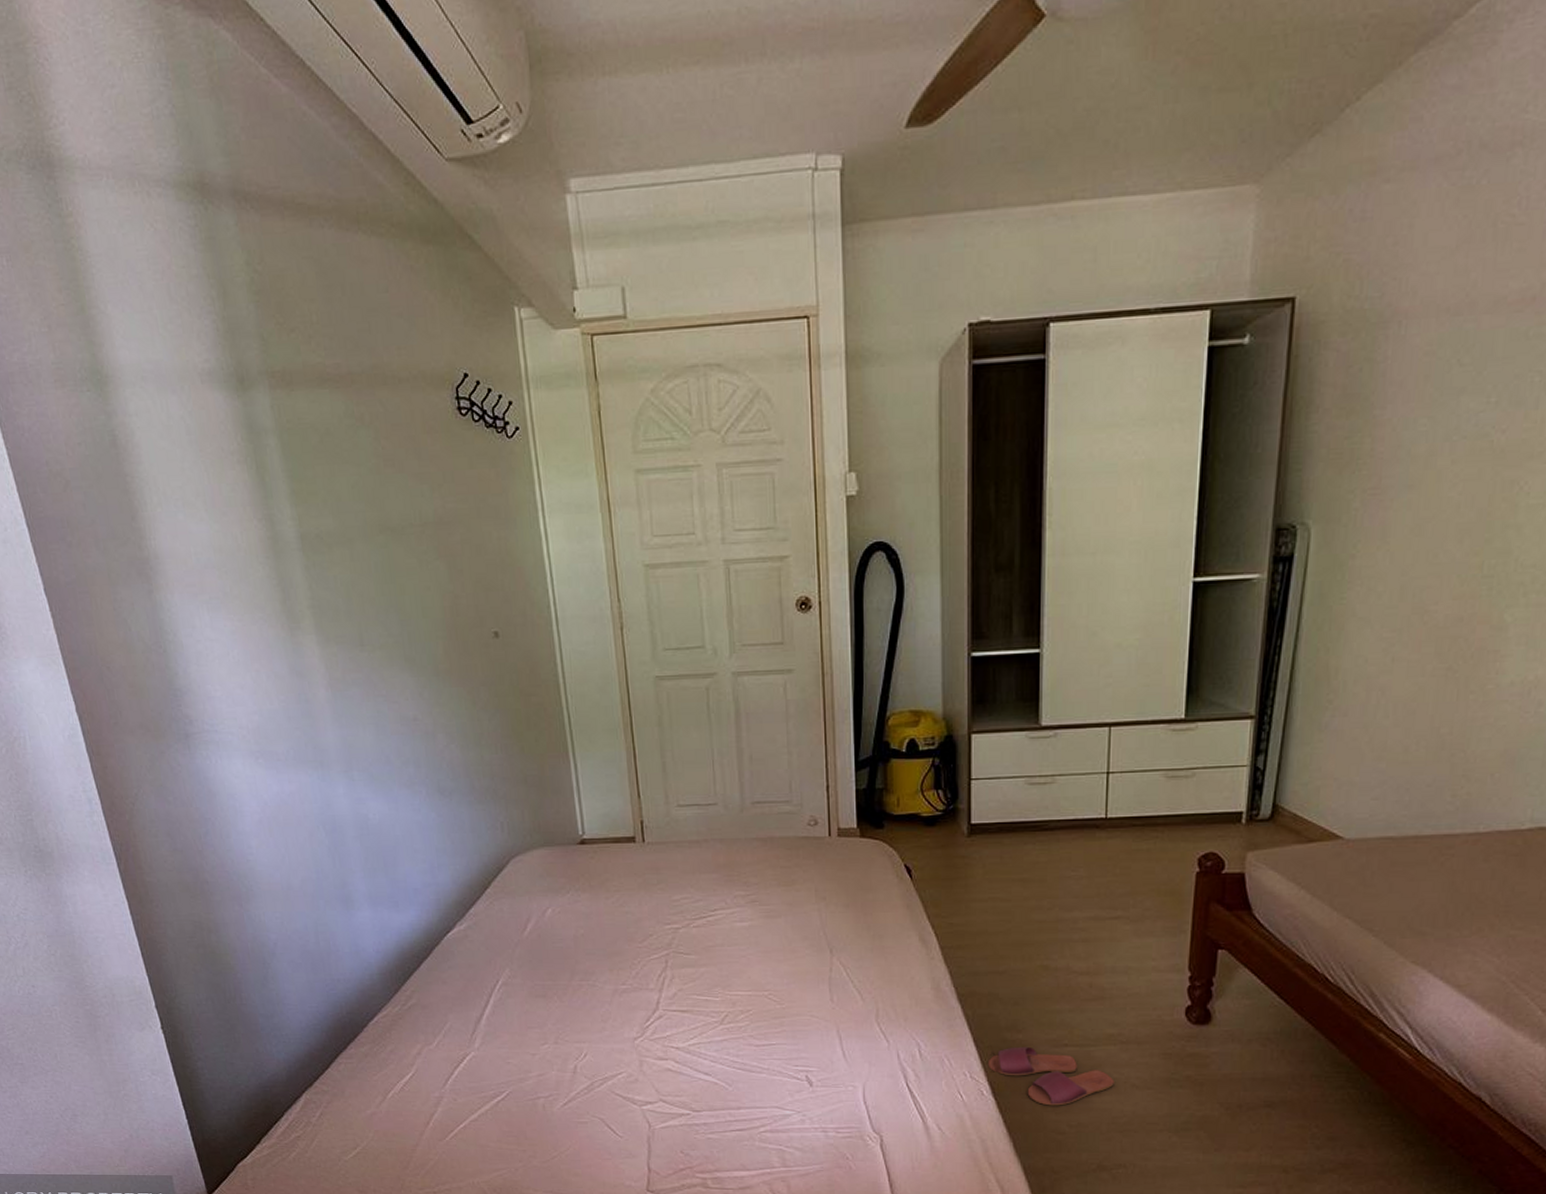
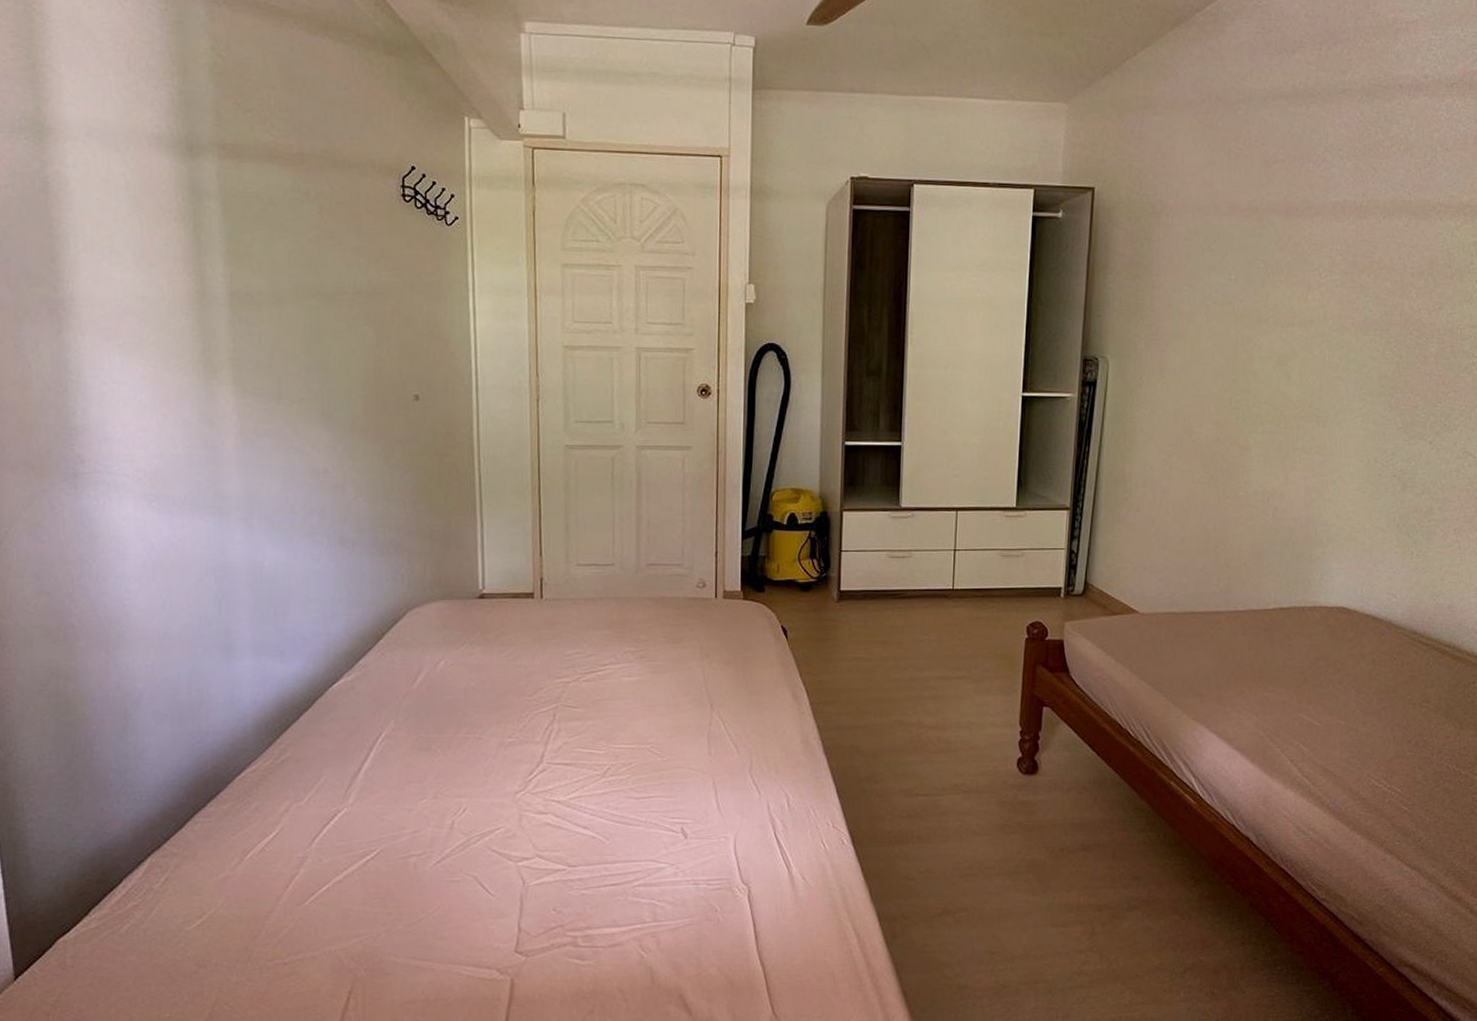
slippers: present [987,1046,1114,1106] -> none [848,796,958,853]

